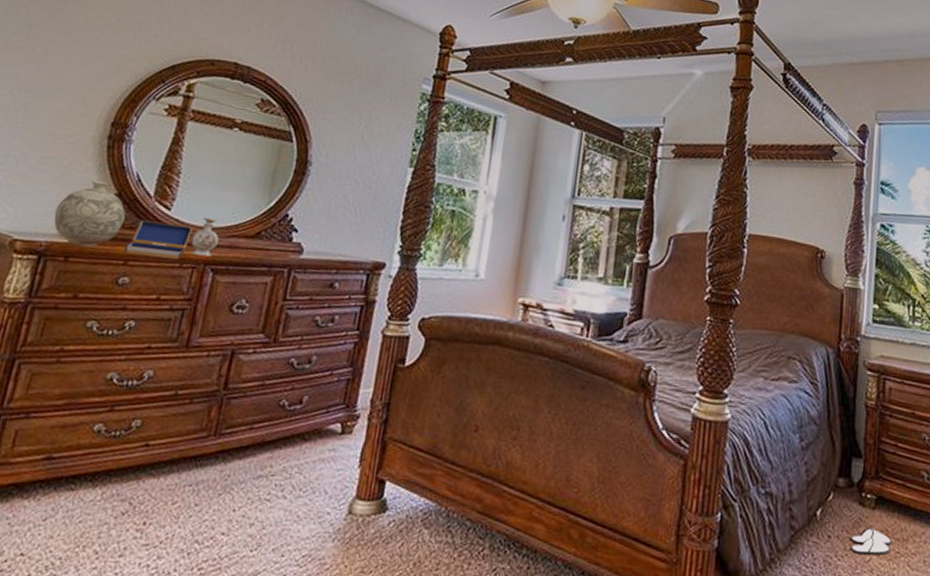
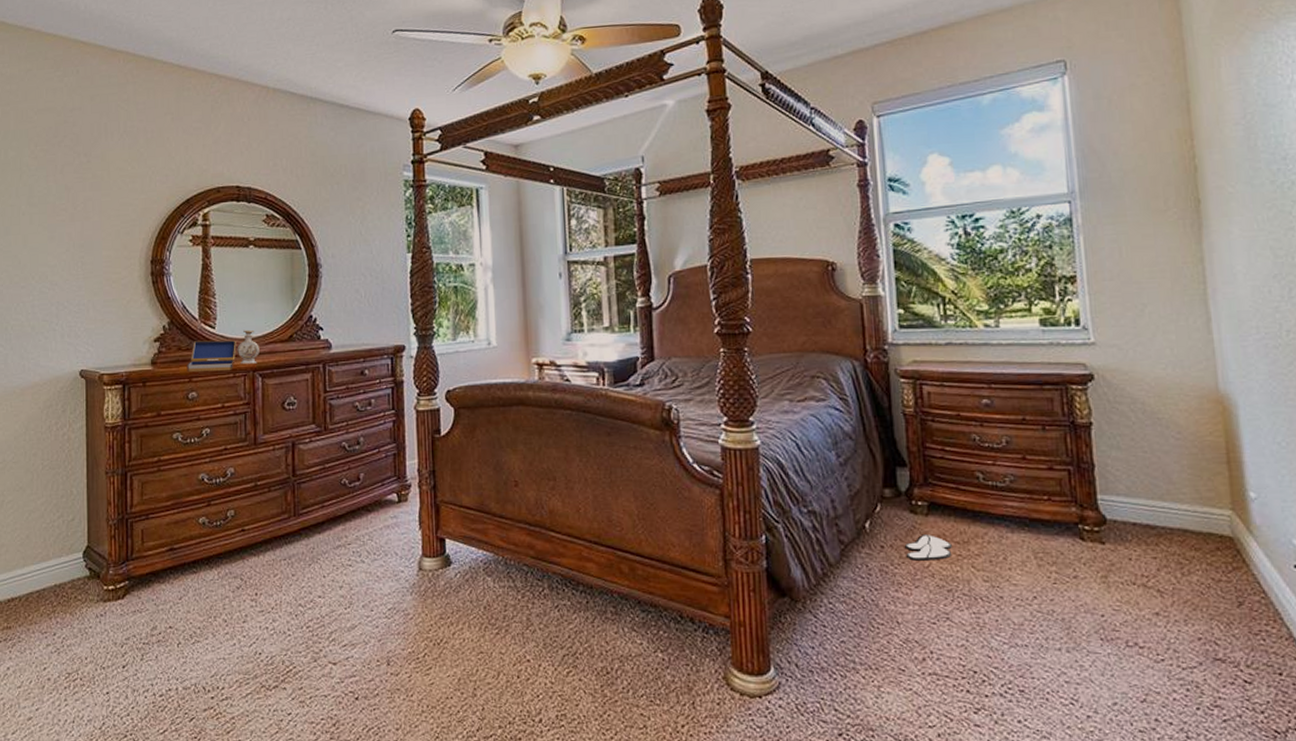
decorative vase: present [54,181,126,248] -> none [126,314,181,372]

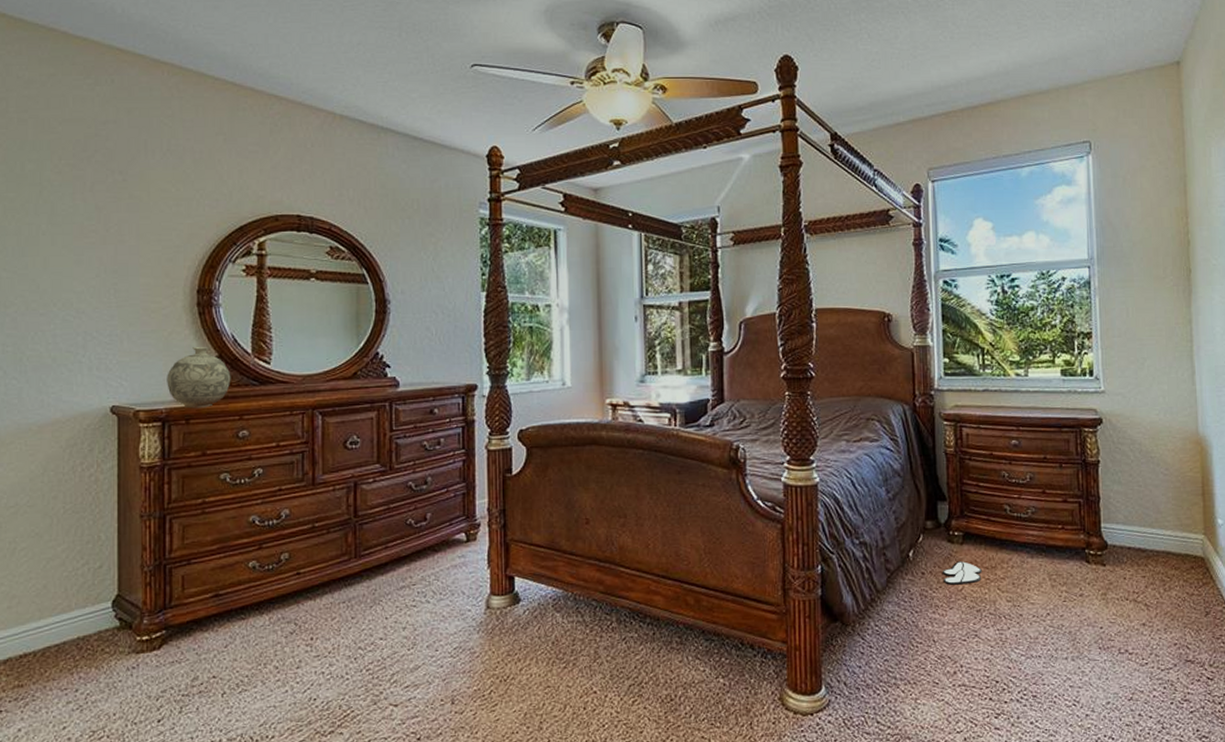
decorative vase: none [126,314,181,372] -> present [167,347,231,409]
jewelry box: present [187,340,236,373] -> none [237,376,294,410]
perfume bottle: present [236,329,260,364] -> none [294,366,320,402]

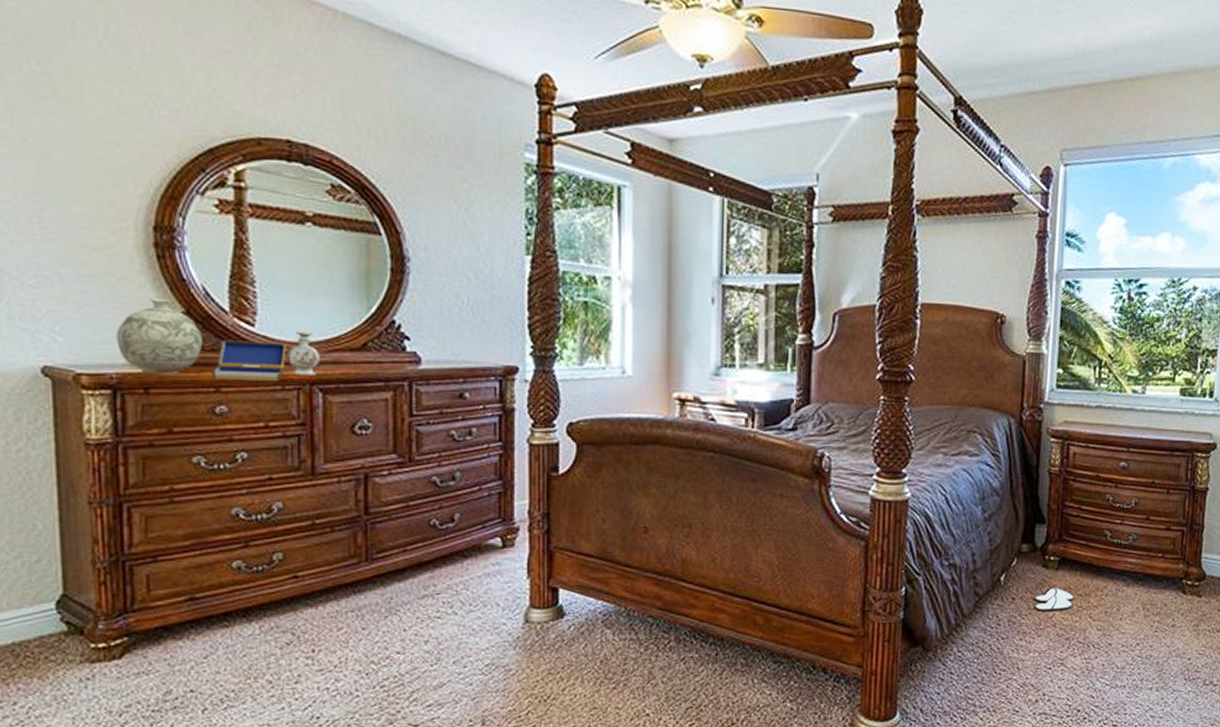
jewelry box: none [237,376,294,410] -> present [212,340,286,382]
perfume bottle: none [294,366,320,402] -> present [286,331,320,375]

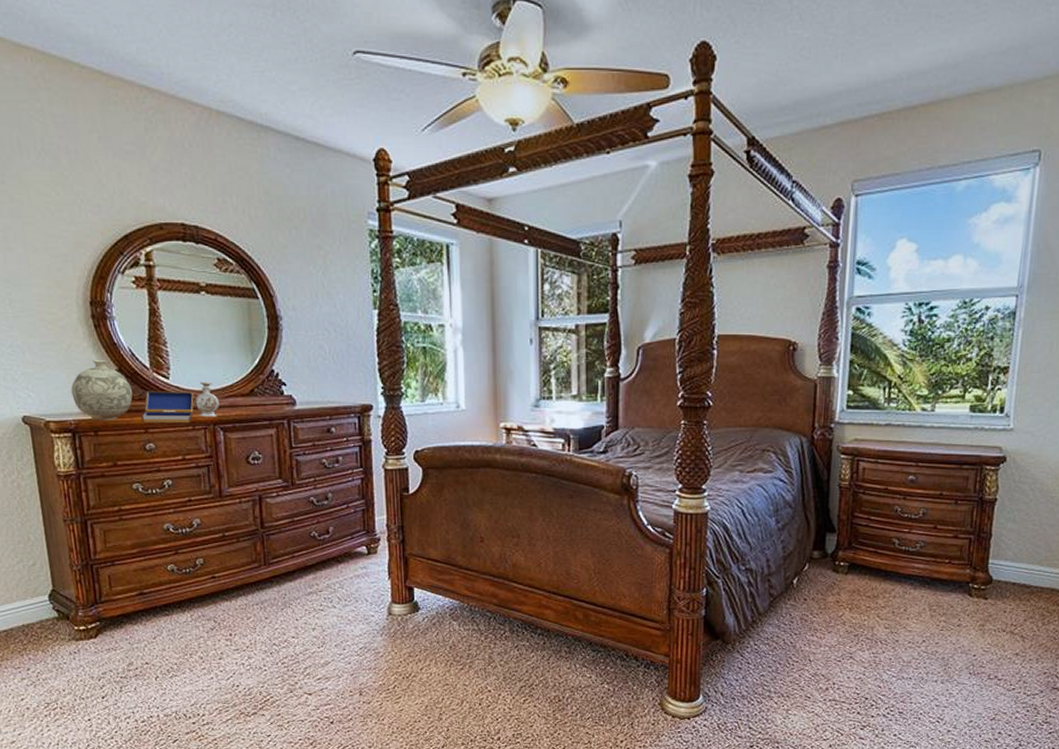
slippers: present [1034,588,1075,612] -> none [824,590,864,611]

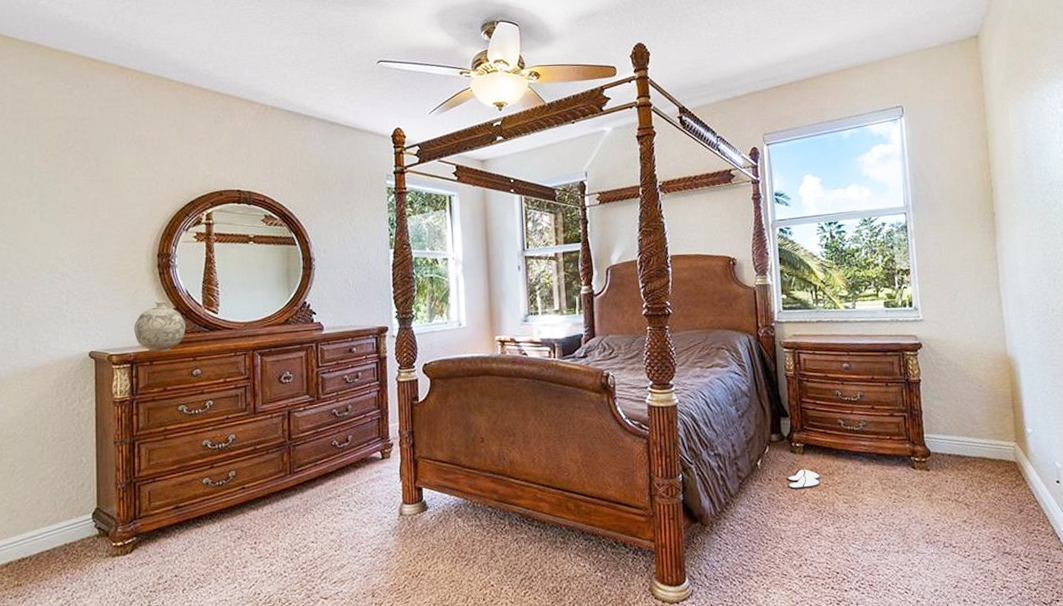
jewelry box: present [141,391,194,424] -> none [191,323,237,353]
perfume bottle: present [194,382,219,417] -> none [237,314,259,345]
slippers: none [824,590,864,611] -> present [787,469,821,490]

